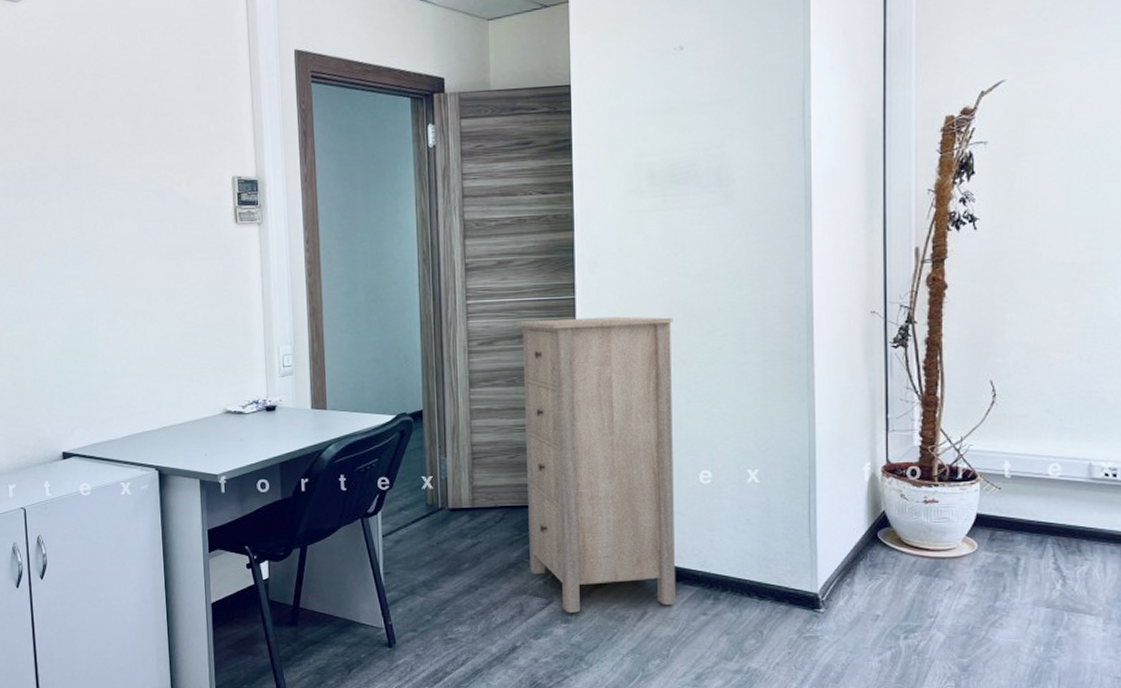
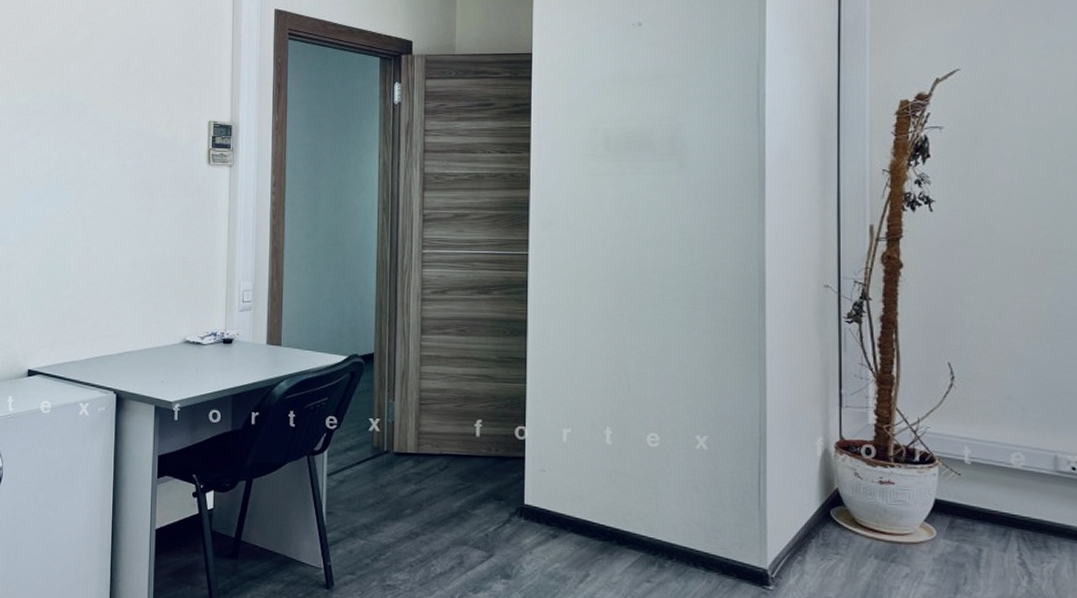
storage cabinet: present [516,316,675,613] -> none [469,273,625,569]

